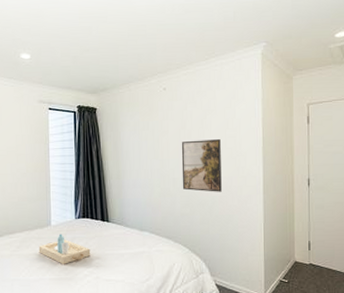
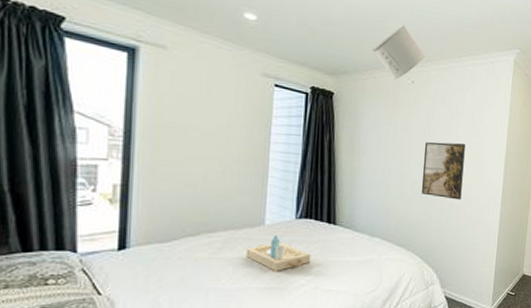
toilet paper roll: none [126,40,174,90] -> present [372,25,426,80]

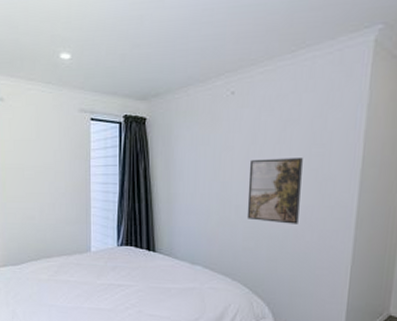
serving tray: present [245,235,311,271] -> none [77,261,133,294]
toilet paper roll: present [372,25,426,80] -> none [185,28,248,94]

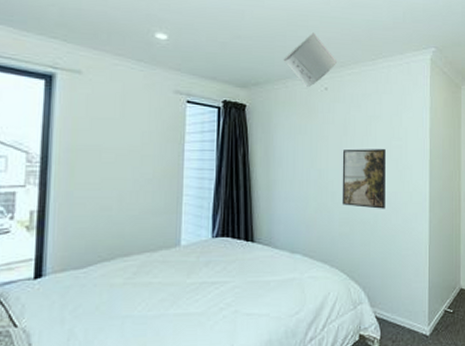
toilet paper roll: none [185,28,248,94] -> present [283,32,338,88]

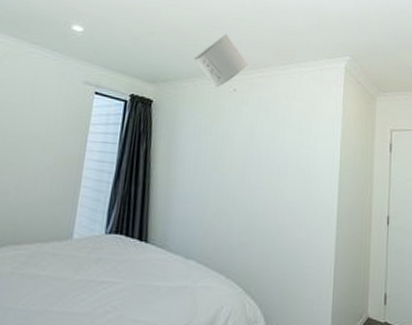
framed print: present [342,149,386,209] -> none [242,153,293,220]

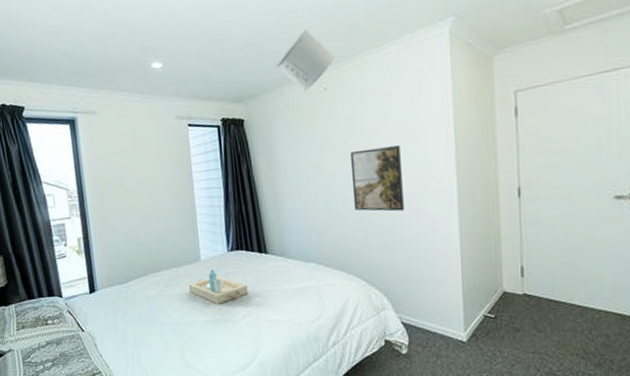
serving tray: none [49,251,119,294] -> present [188,269,249,304]
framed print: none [242,153,293,220] -> present [350,146,404,212]

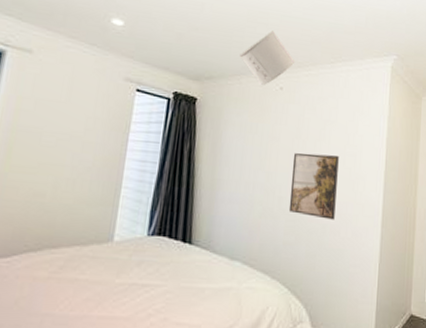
serving tray: present [188,269,249,304] -> none [89,254,162,297]

